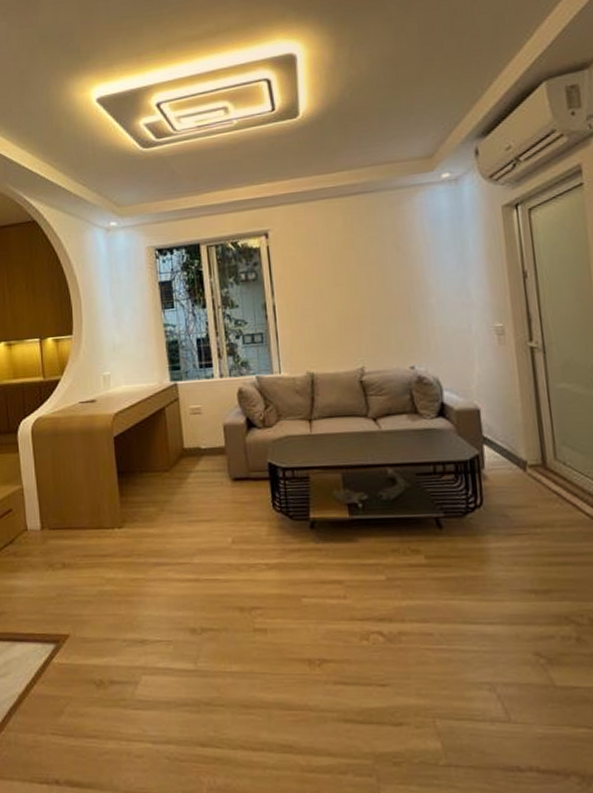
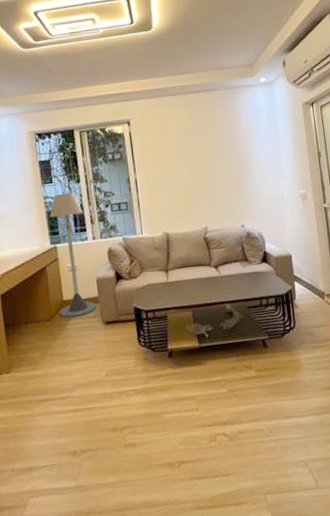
floor lamp: none [170,319,223,470] -> present [49,192,97,318]

